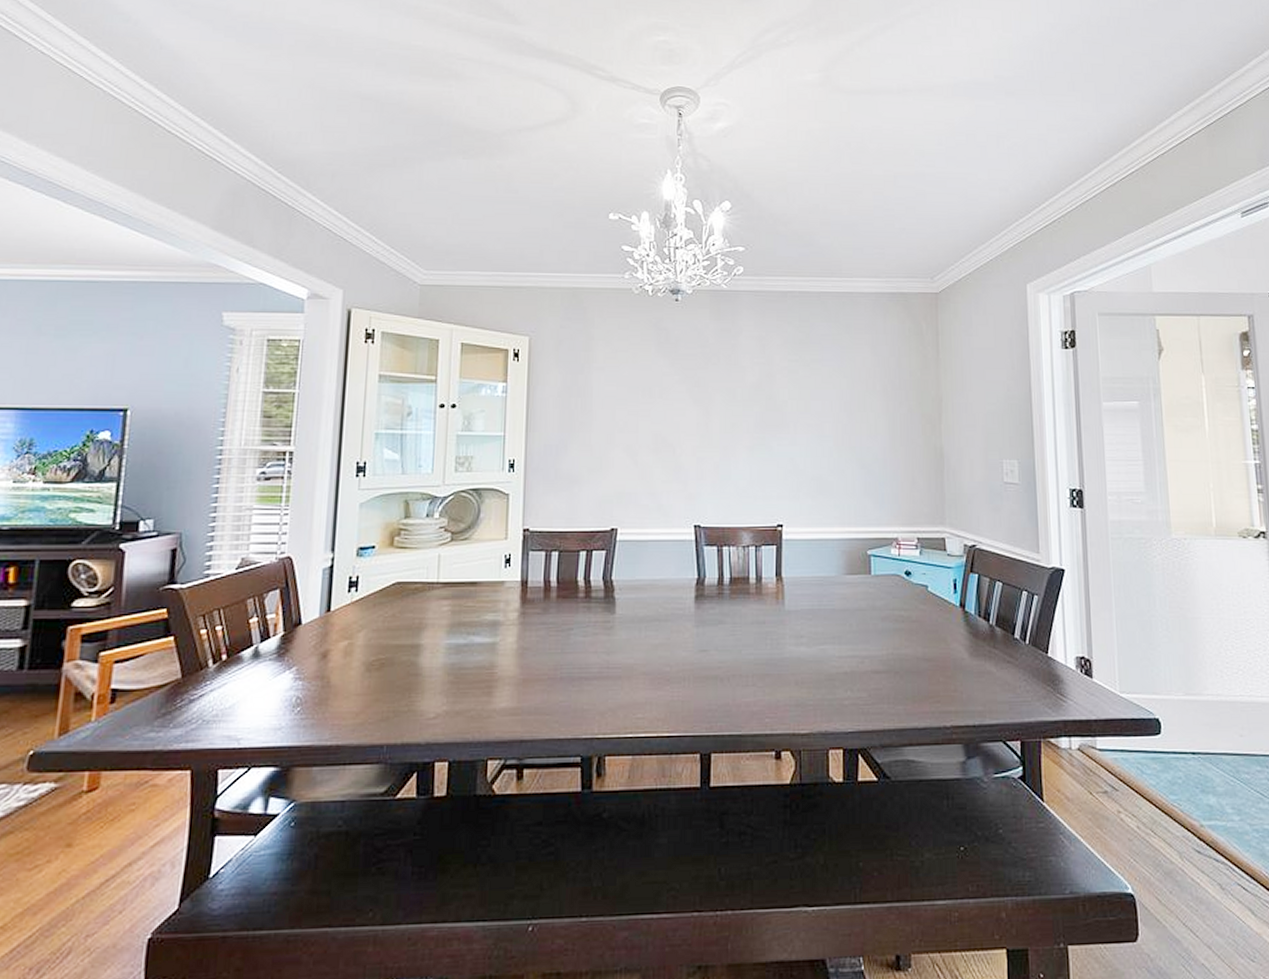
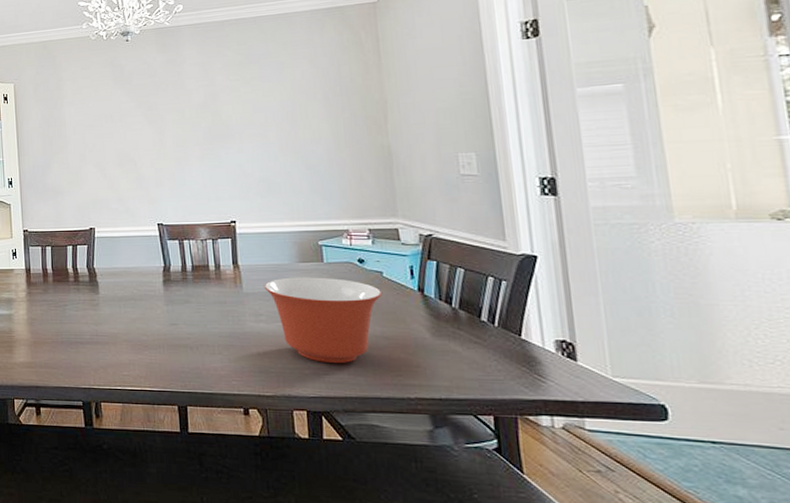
mixing bowl: none [808,591,927,692] -> present [264,277,383,364]

